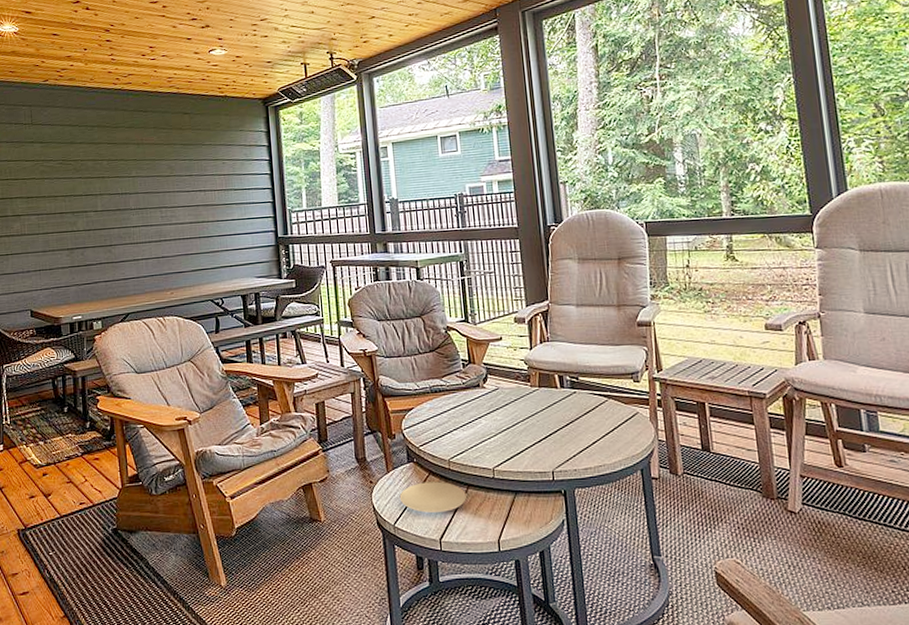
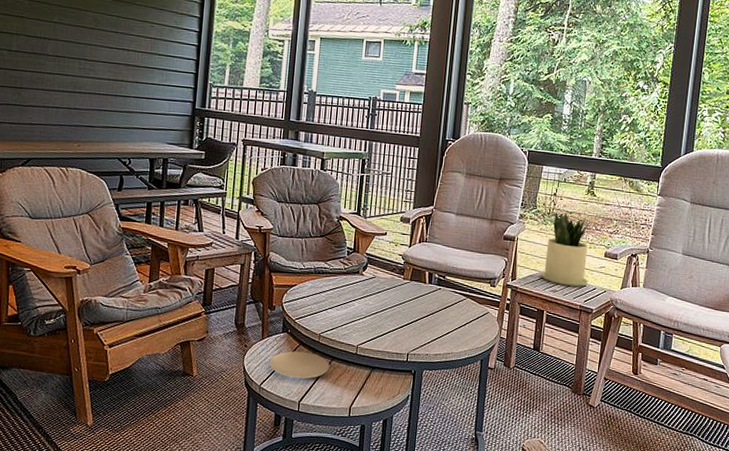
planter: none [690,284,753,370] -> present [540,212,590,287]

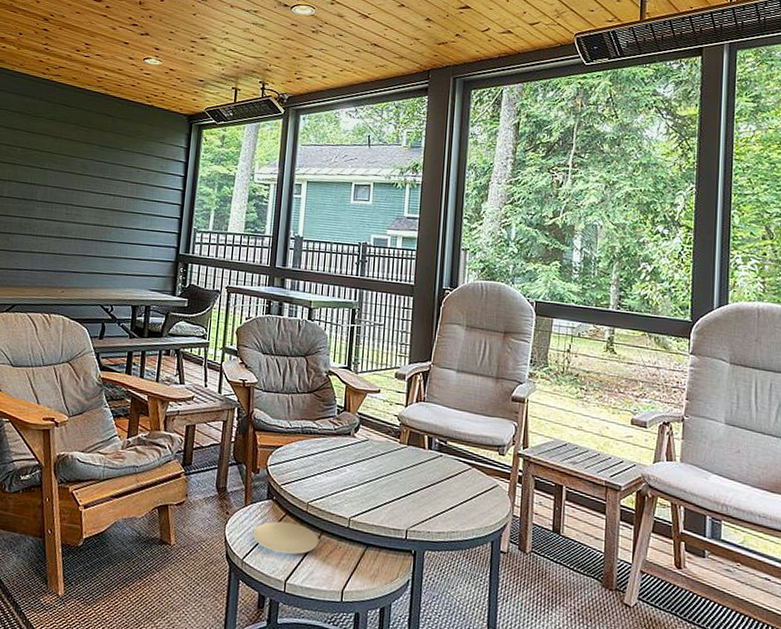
planter: present [540,212,590,287] -> none [556,371,614,459]

